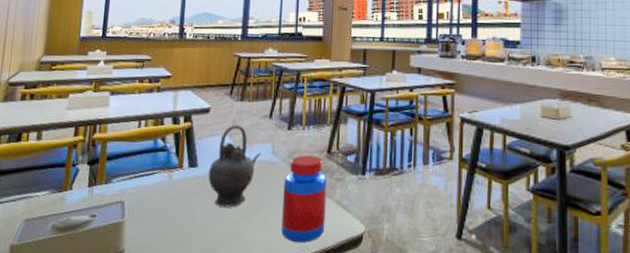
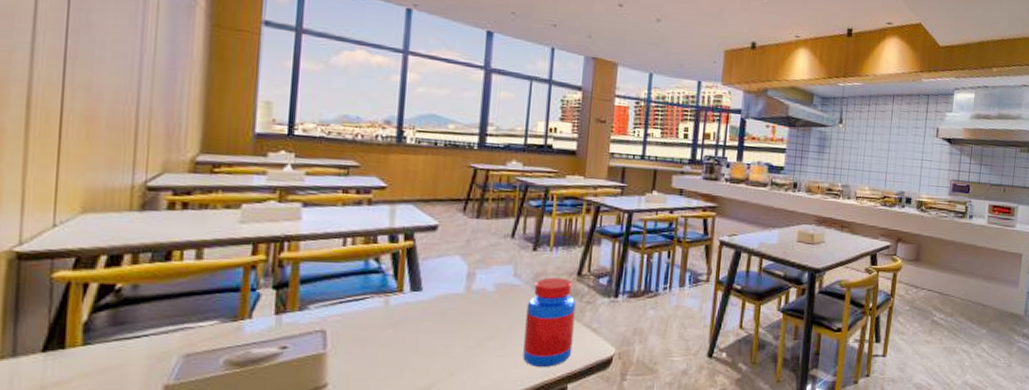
teapot: present [208,125,261,208] -> none [435,244,501,334]

